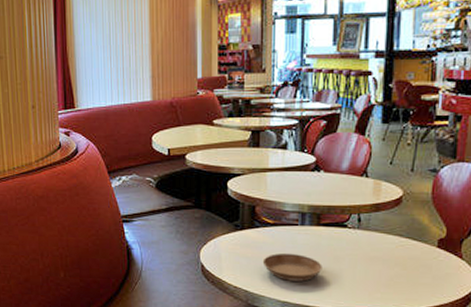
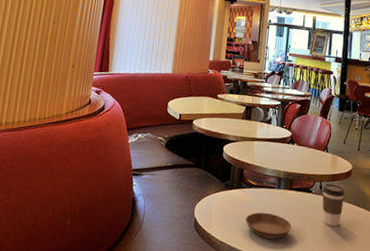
coffee cup: none [361,215,393,264] -> present [322,183,345,227]

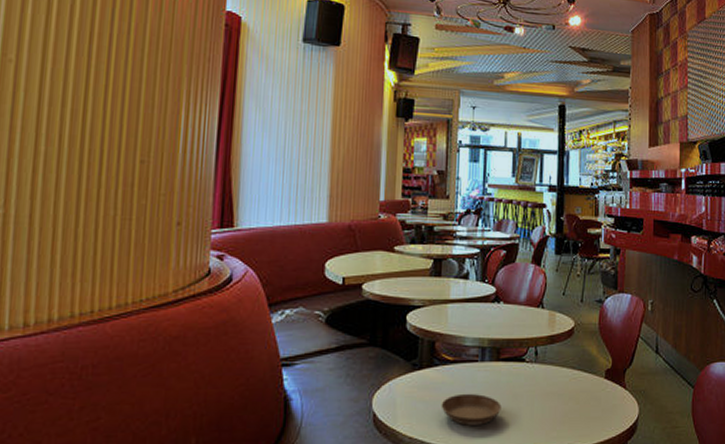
coffee cup: present [322,183,345,227] -> none [537,347,567,400]

